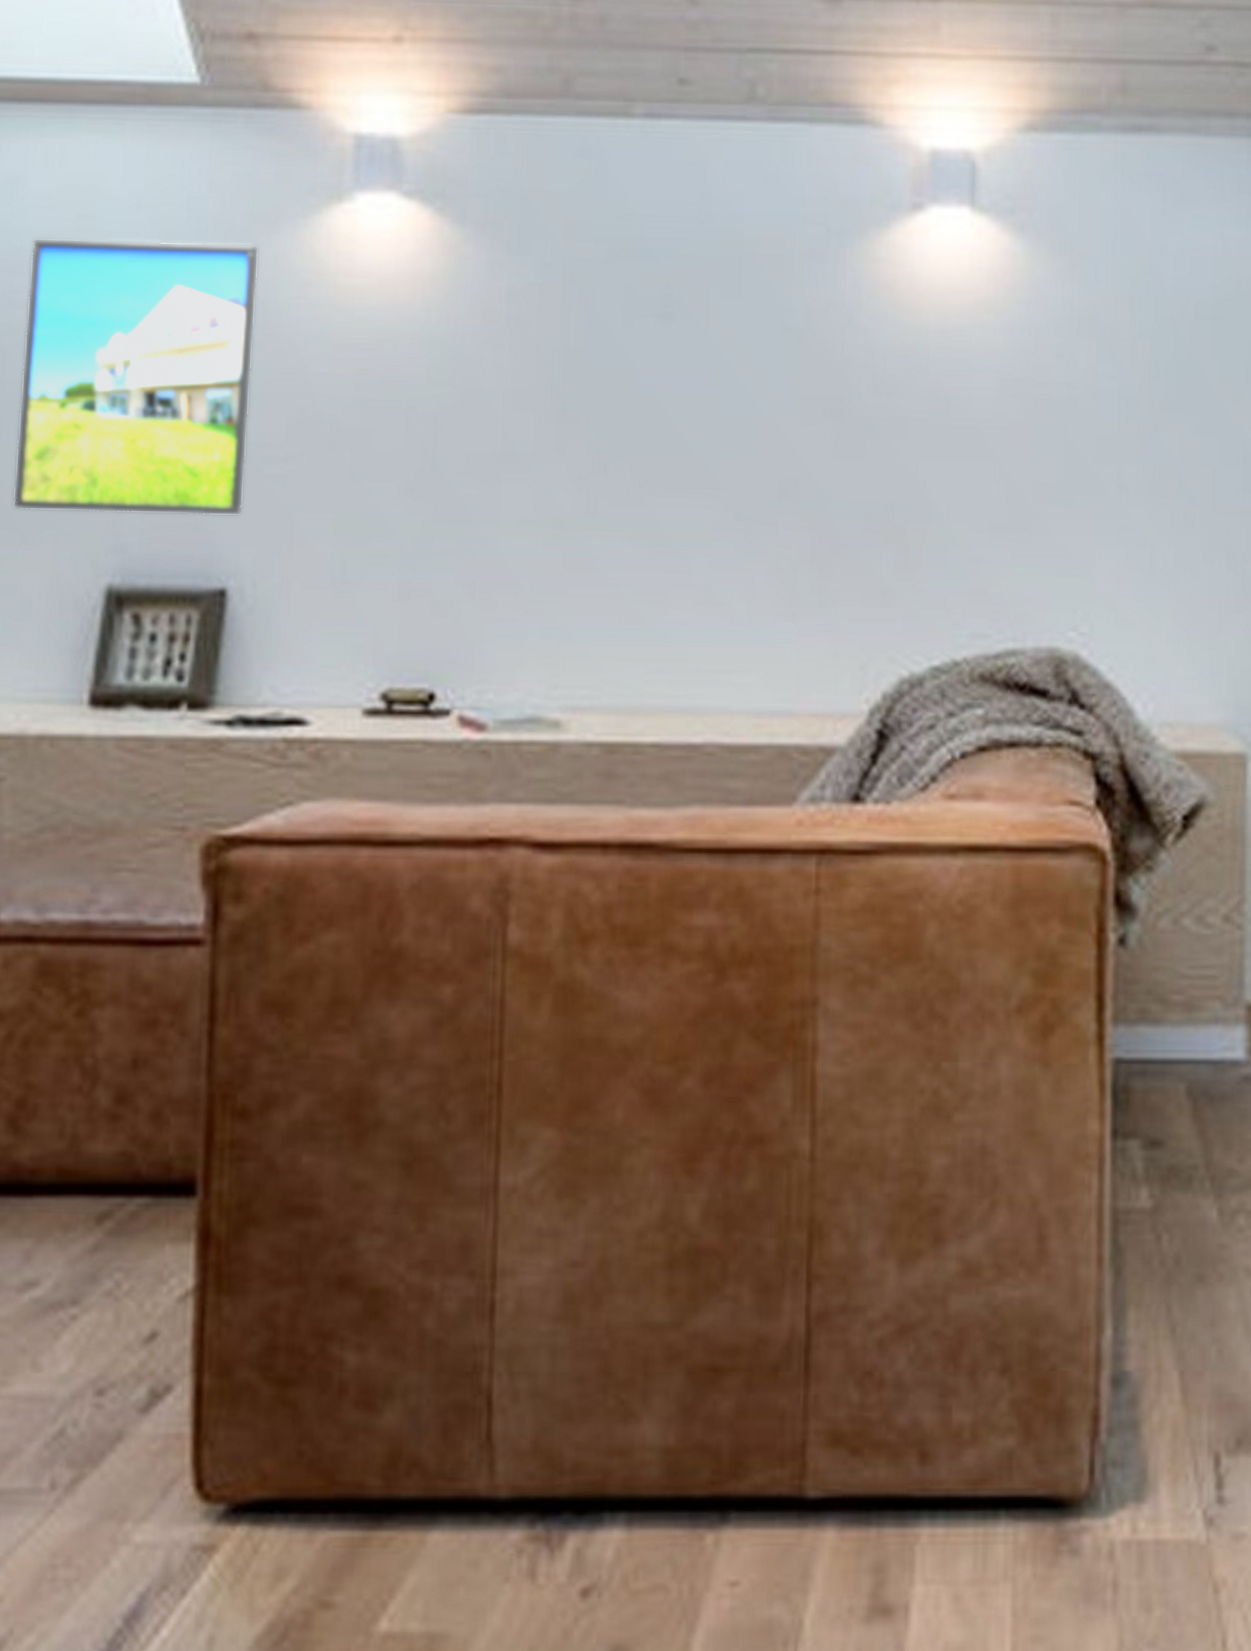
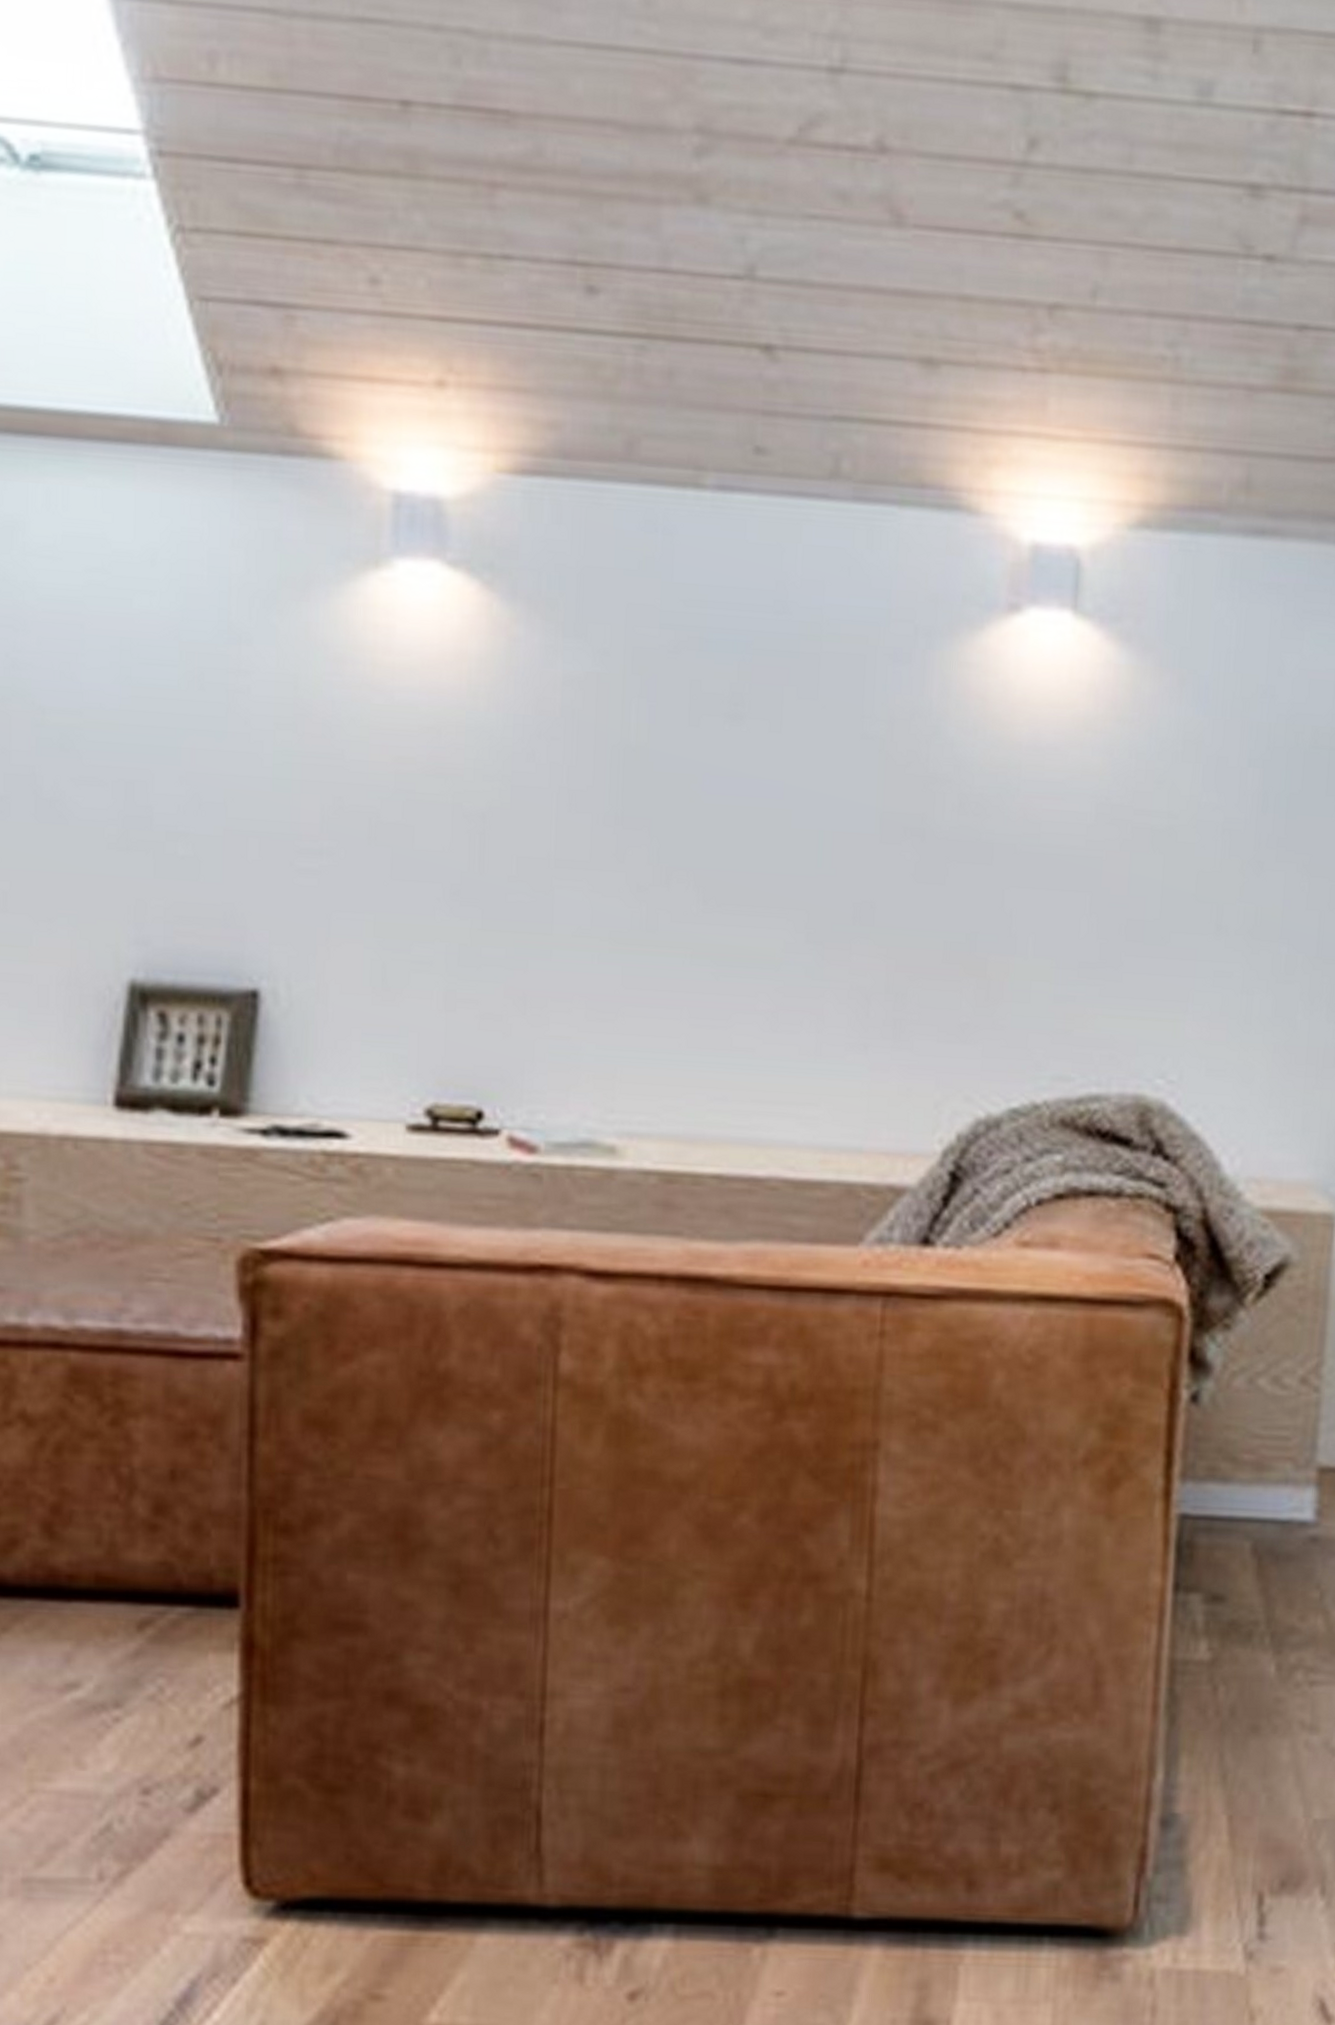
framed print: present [12,238,259,516] -> none [24,591,288,912]

